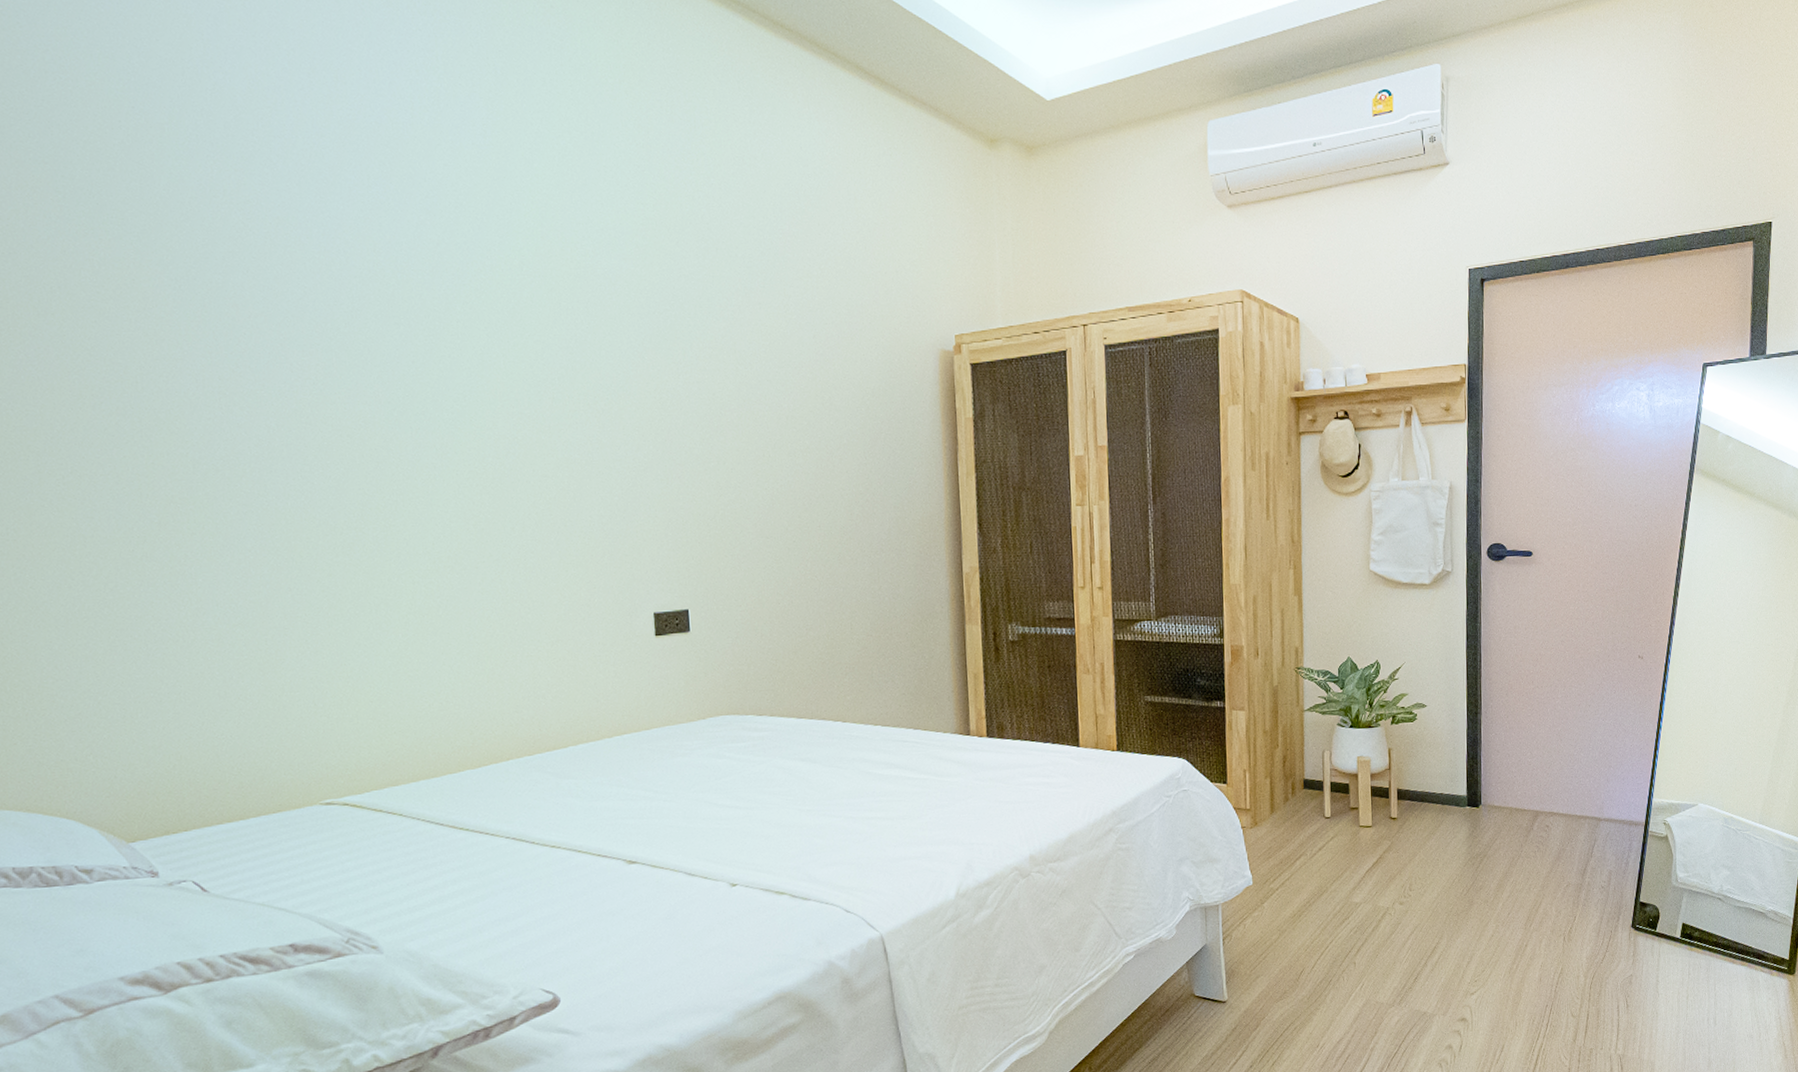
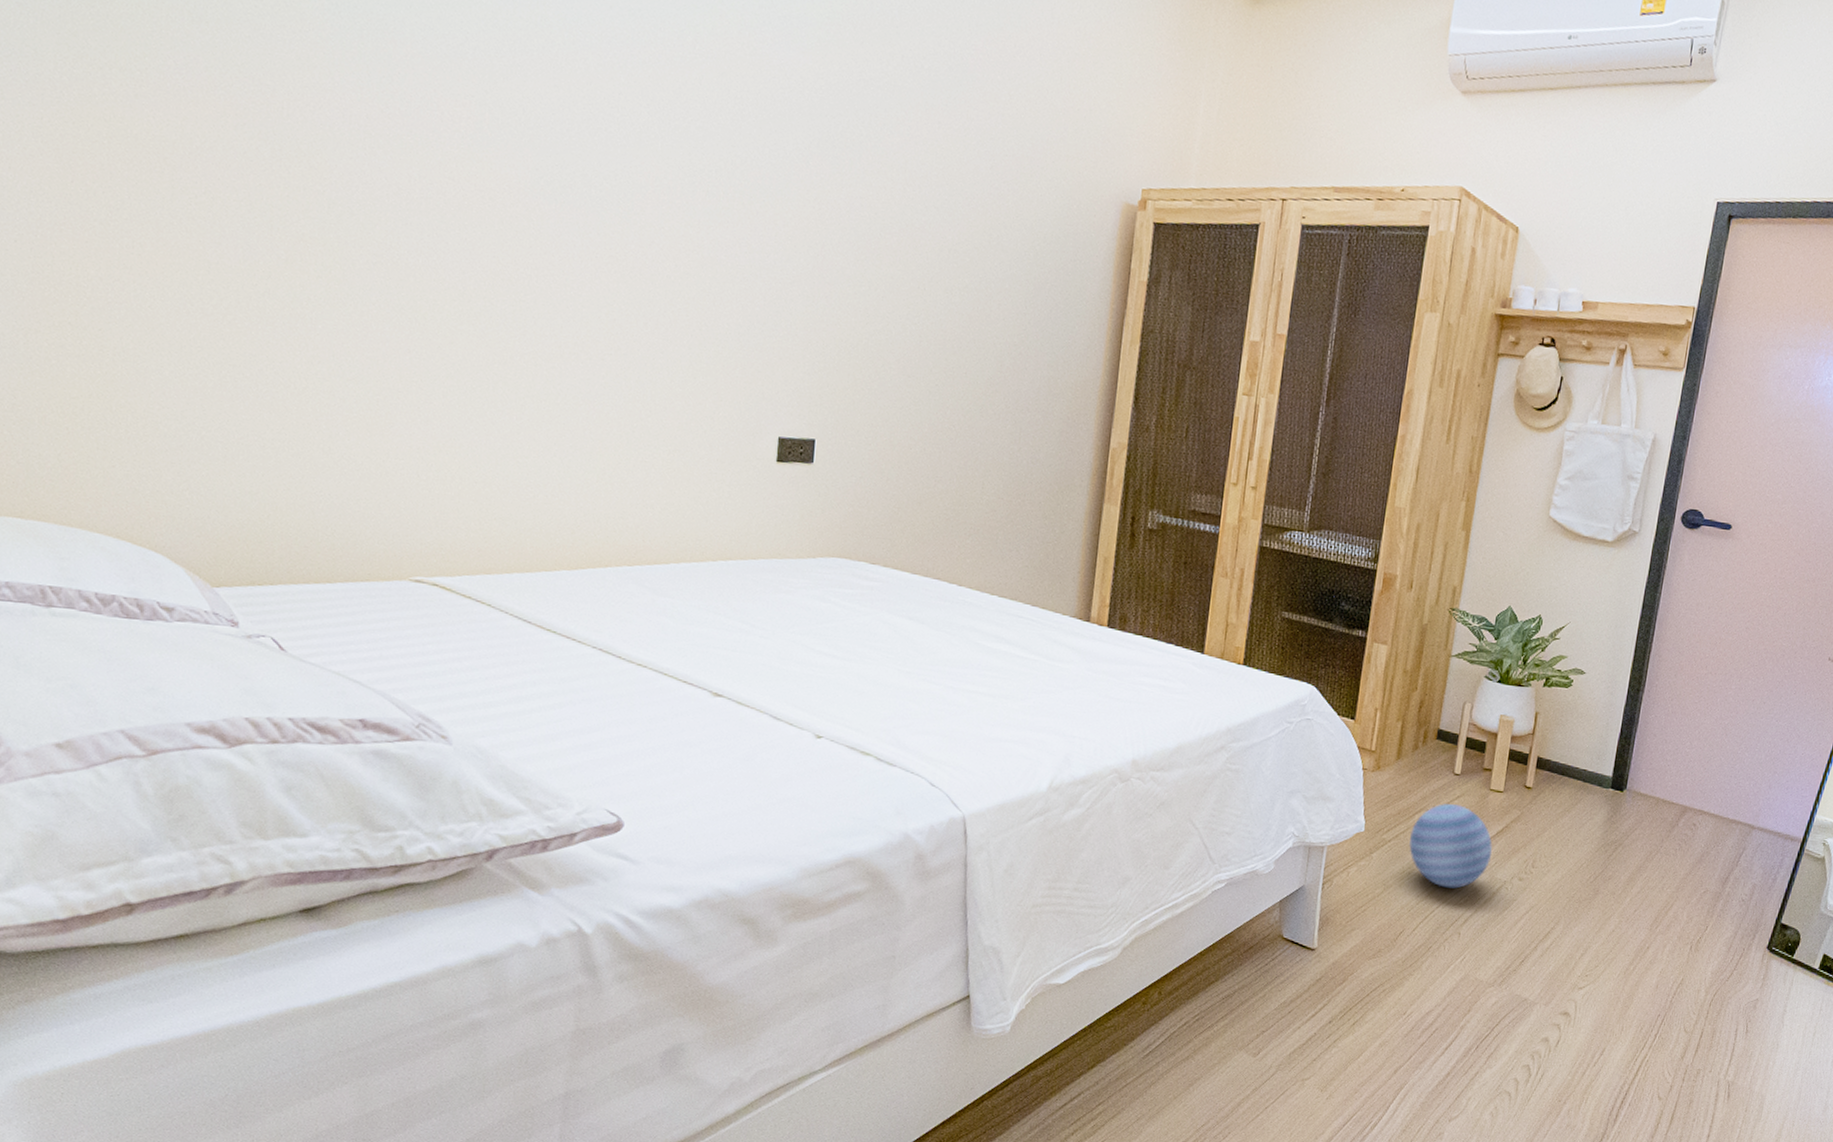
decorative ball: none [1295,845,1371,923] -> present [1409,804,1492,889]

